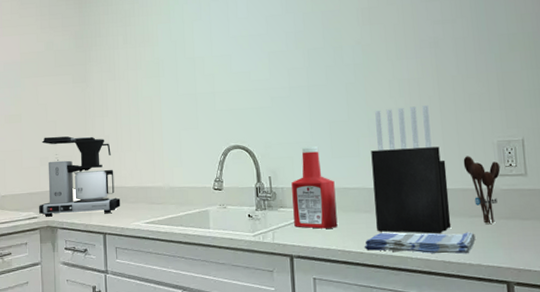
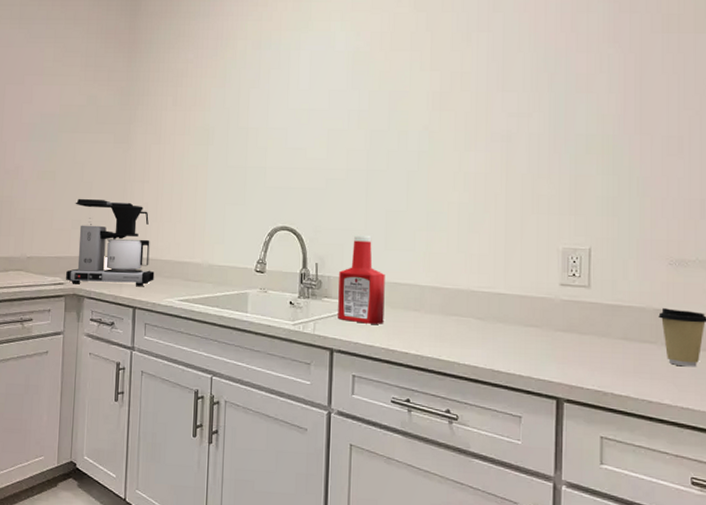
dish towel: present [364,232,476,254] -> none [409,334,528,365]
knife block: present [371,105,452,234] -> none [425,202,506,340]
utensil holder: present [463,156,501,224] -> none [524,261,563,335]

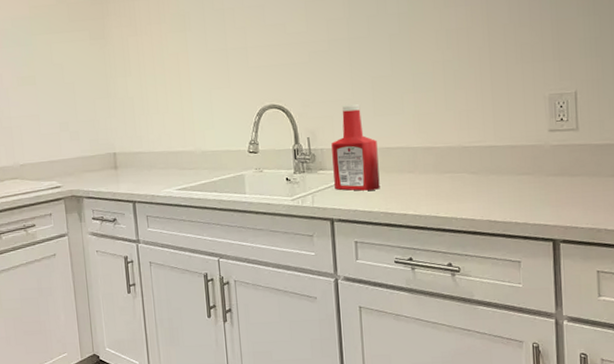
coffee maker: present [66,198,155,286] -> none [60,98,150,186]

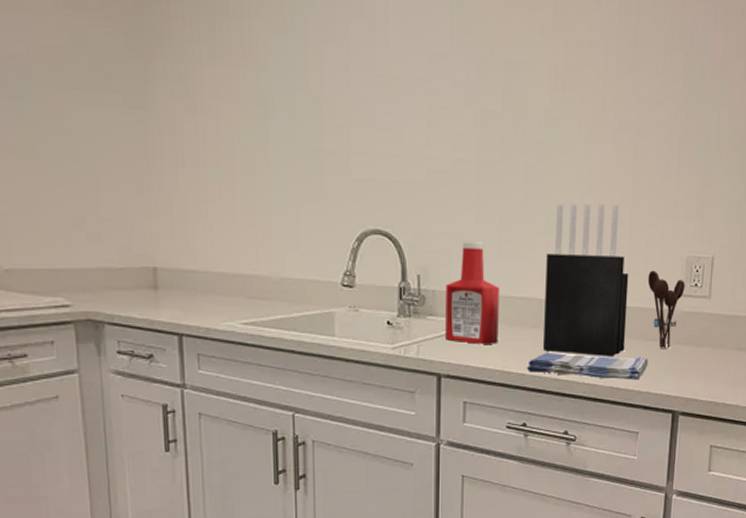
dish towel: none [407,190,523,214] -> present [526,353,648,381]
knife block: none [416,57,498,193] -> present [543,203,629,356]
utensil holder: none [512,111,551,181] -> present [647,270,686,348]

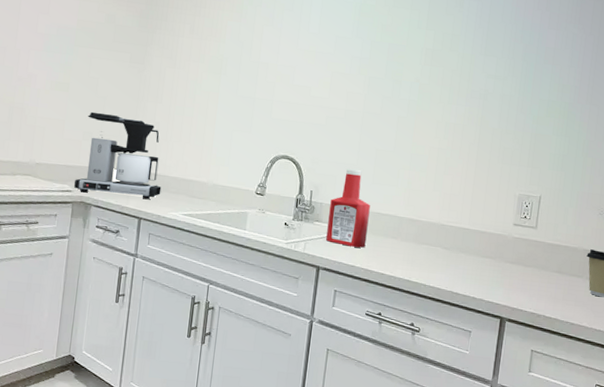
coffee maker: none [72,186,205,306] -> present [74,111,162,199]
dish towel: present [526,353,648,381] -> none [385,259,483,289]
knife block: present [543,203,629,356] -> none [400,147,472,267]
utensil holder: present [647,270,686,348] -> none [486,202,517,265]

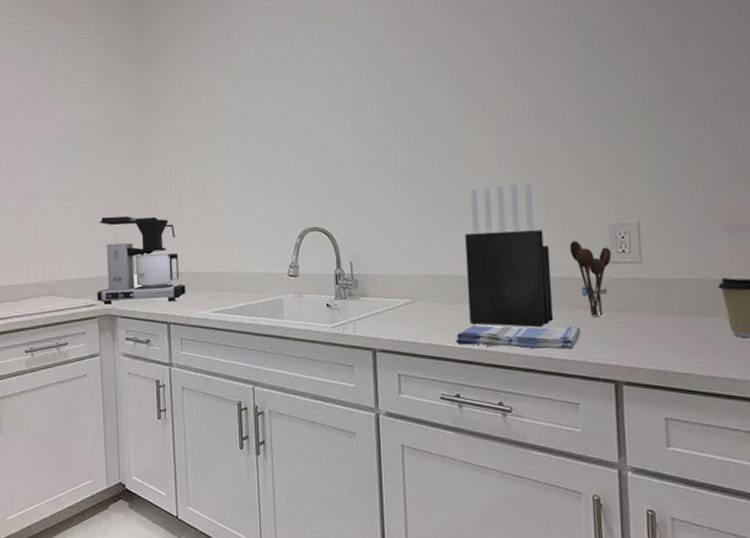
ketchup bottle: present [326,169,370,248] -> none [375,229,426,320]
dish towel: none [385,259,483,289] -> present [455,325,581,350]
knife block: none [400,147,472,267] -> present [465,183,554,327]
utensil holder: none [486,202,517,265] -> present [569,240,612,316]

